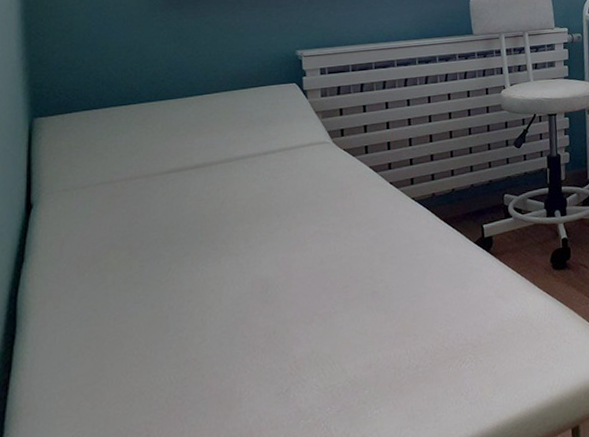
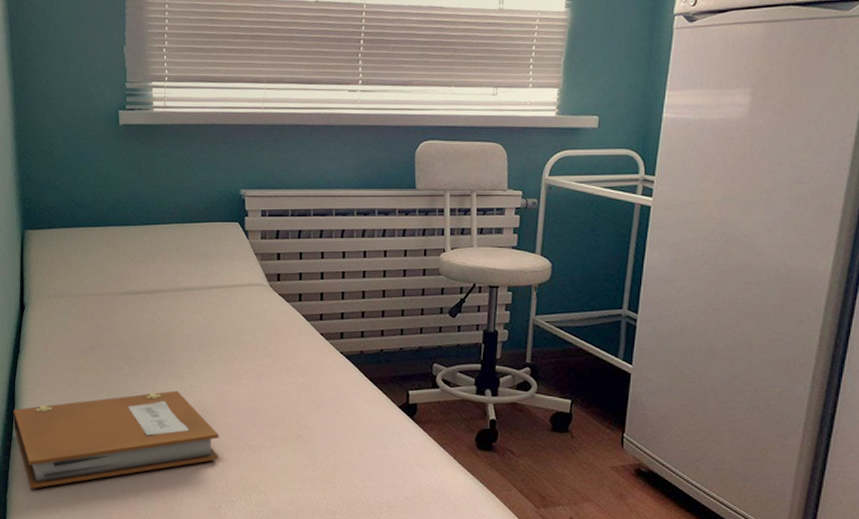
notebook: none [13,269,285,427] -> present [13,390,219,489]

